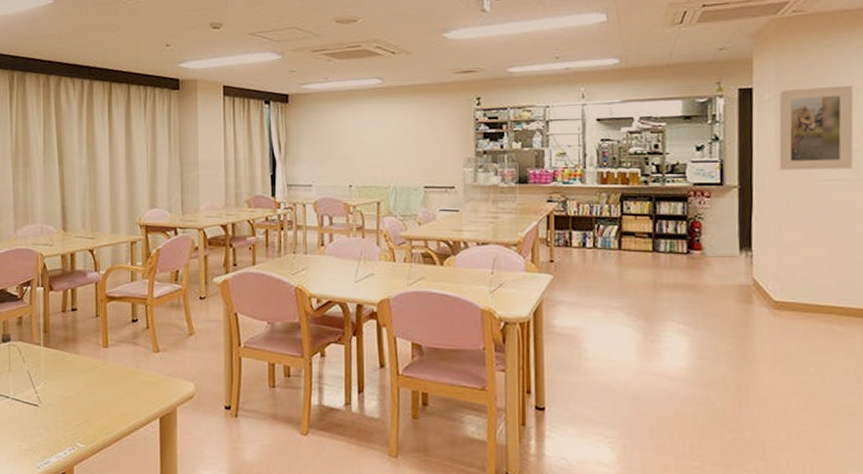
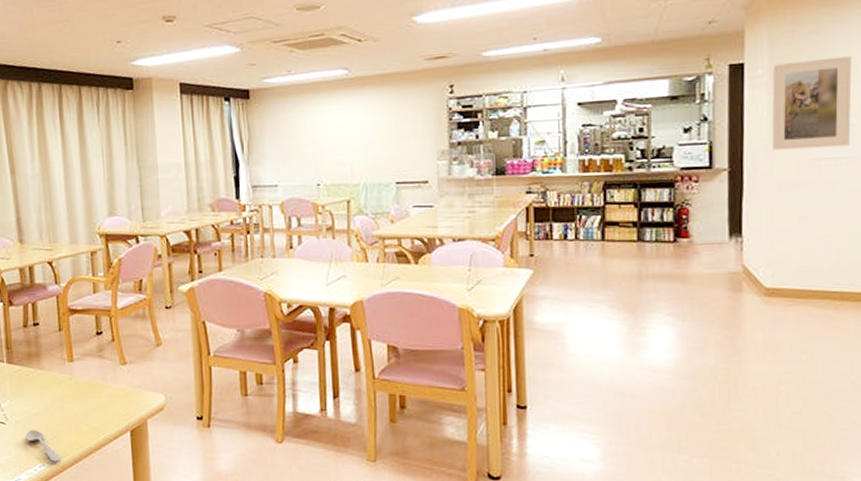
spoon: none [57,413,91,446] -> present [26,430,61,462]

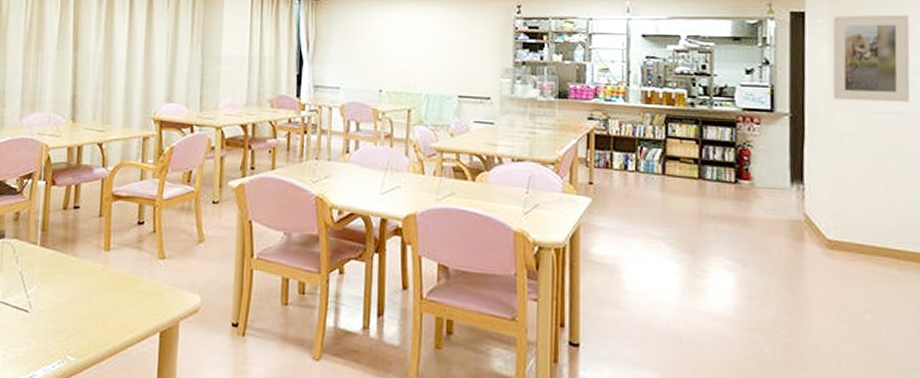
spoon: present [26,430,61,462] -> none [48,321,83,360]

